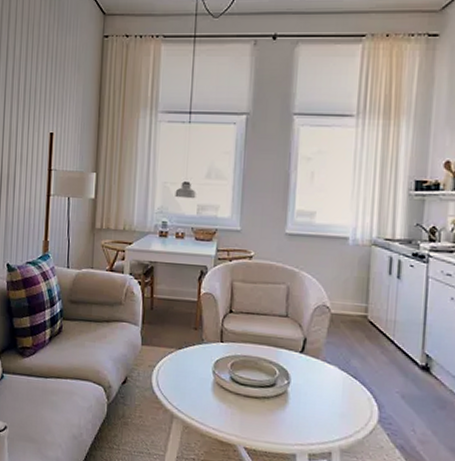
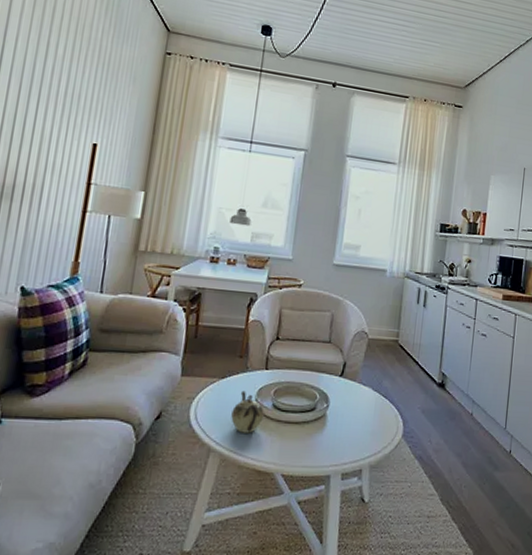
teapot: none [190,362,222,404] -> present [231,390,264,433]

